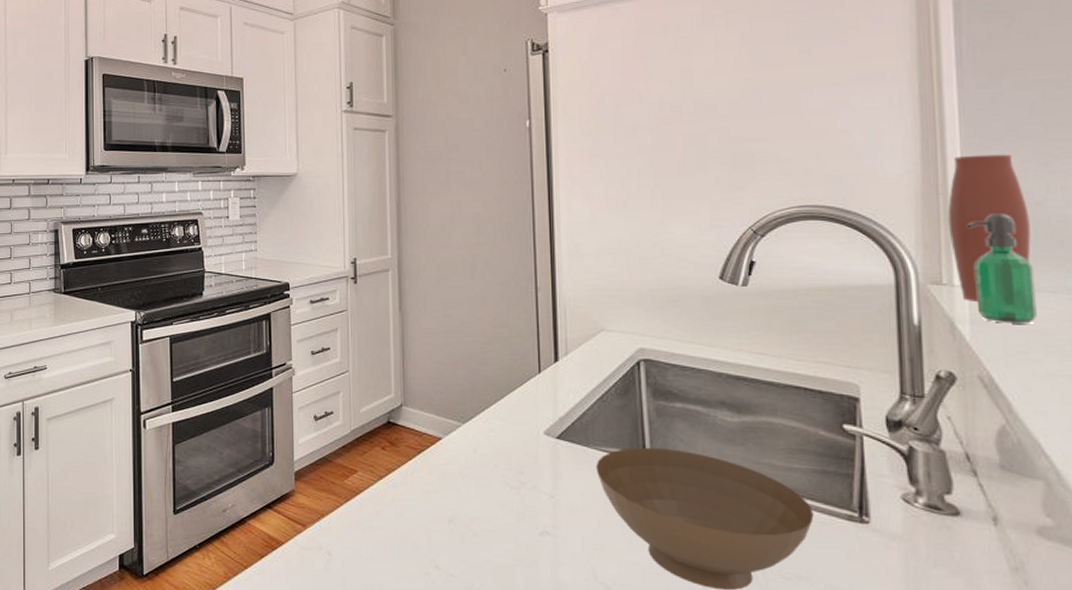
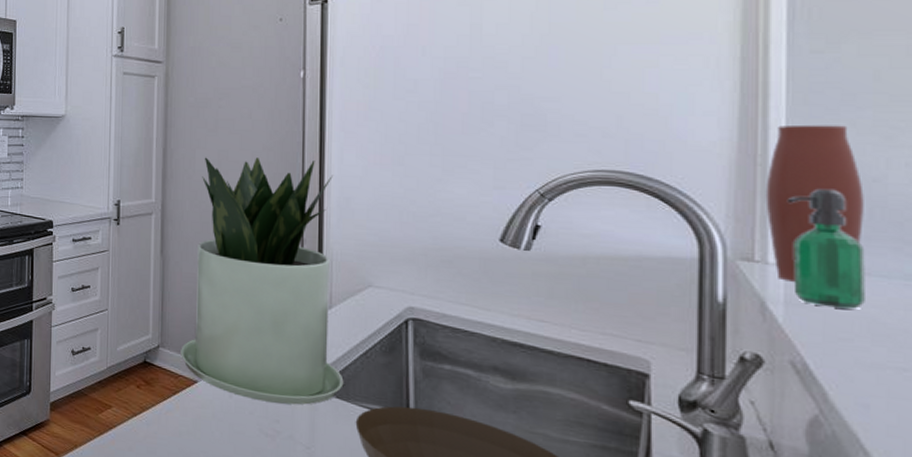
planter: none [423,208,583,454] -> present [180,157,344,405]

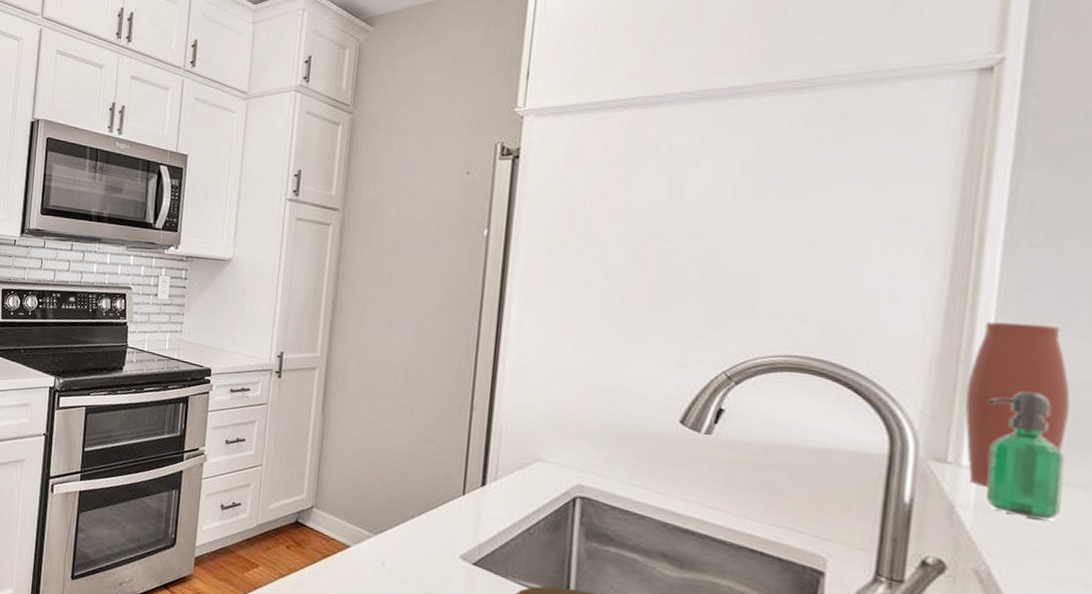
planter: present [180,157,344,405] -> none [334,313,510,579]

